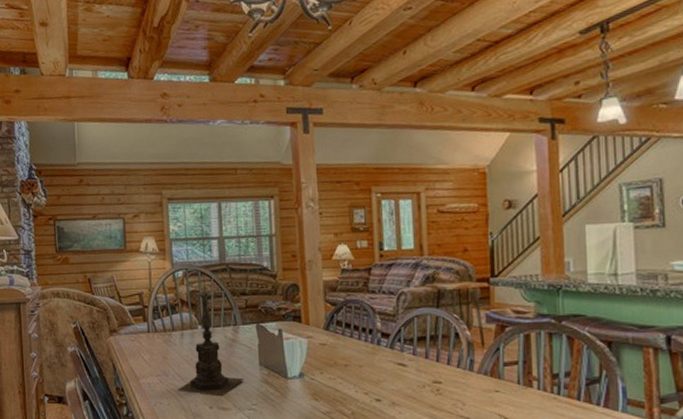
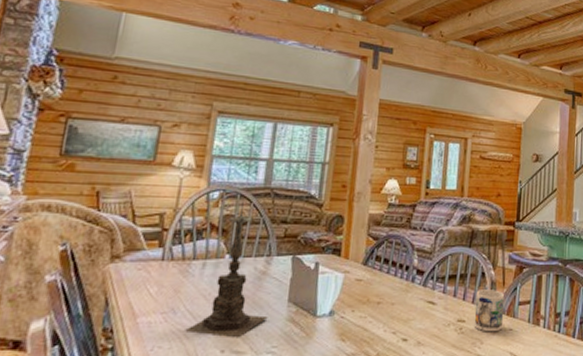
mug: none [451,350,487,394] -> present [474,290,505,332]

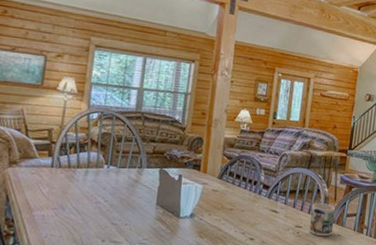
candle holder: present [185,201,268,338] -> none [72,122,140,231]

